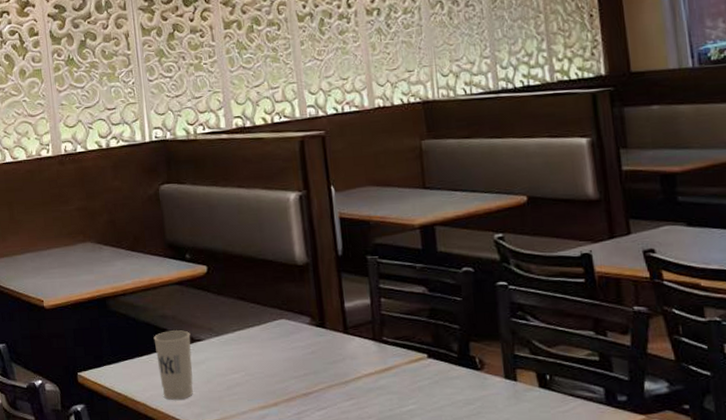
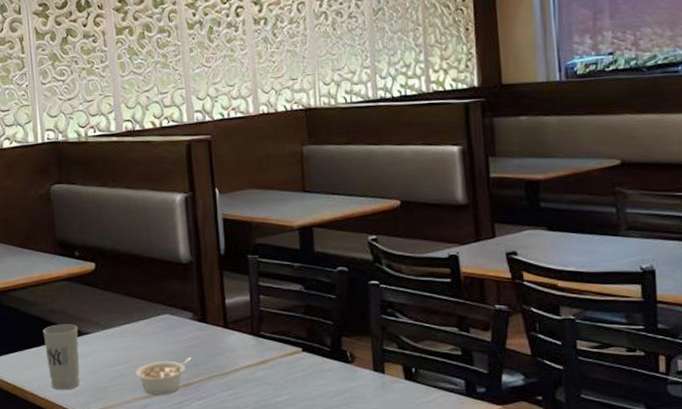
legume: none [251,365,311,405] -> present [135,358,192,395]

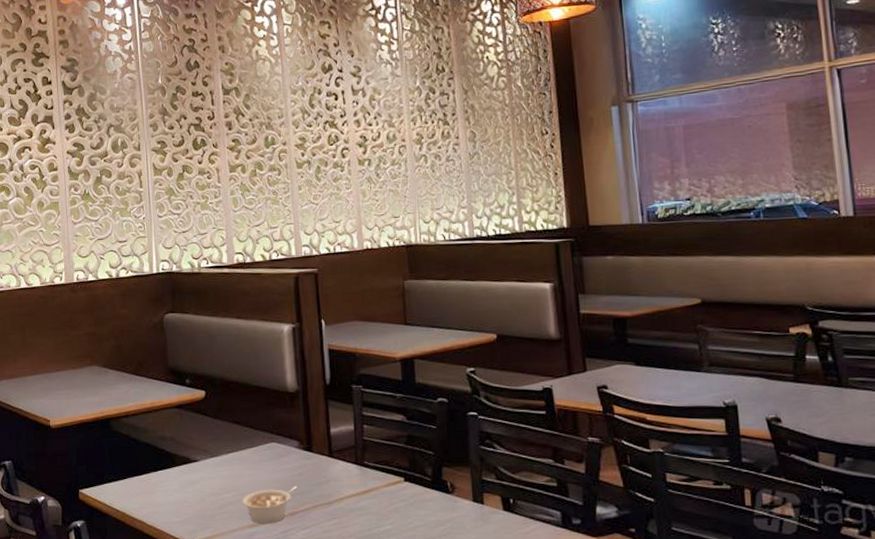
cup: present [42,324,80,390] -> none [152,451,188,517]

